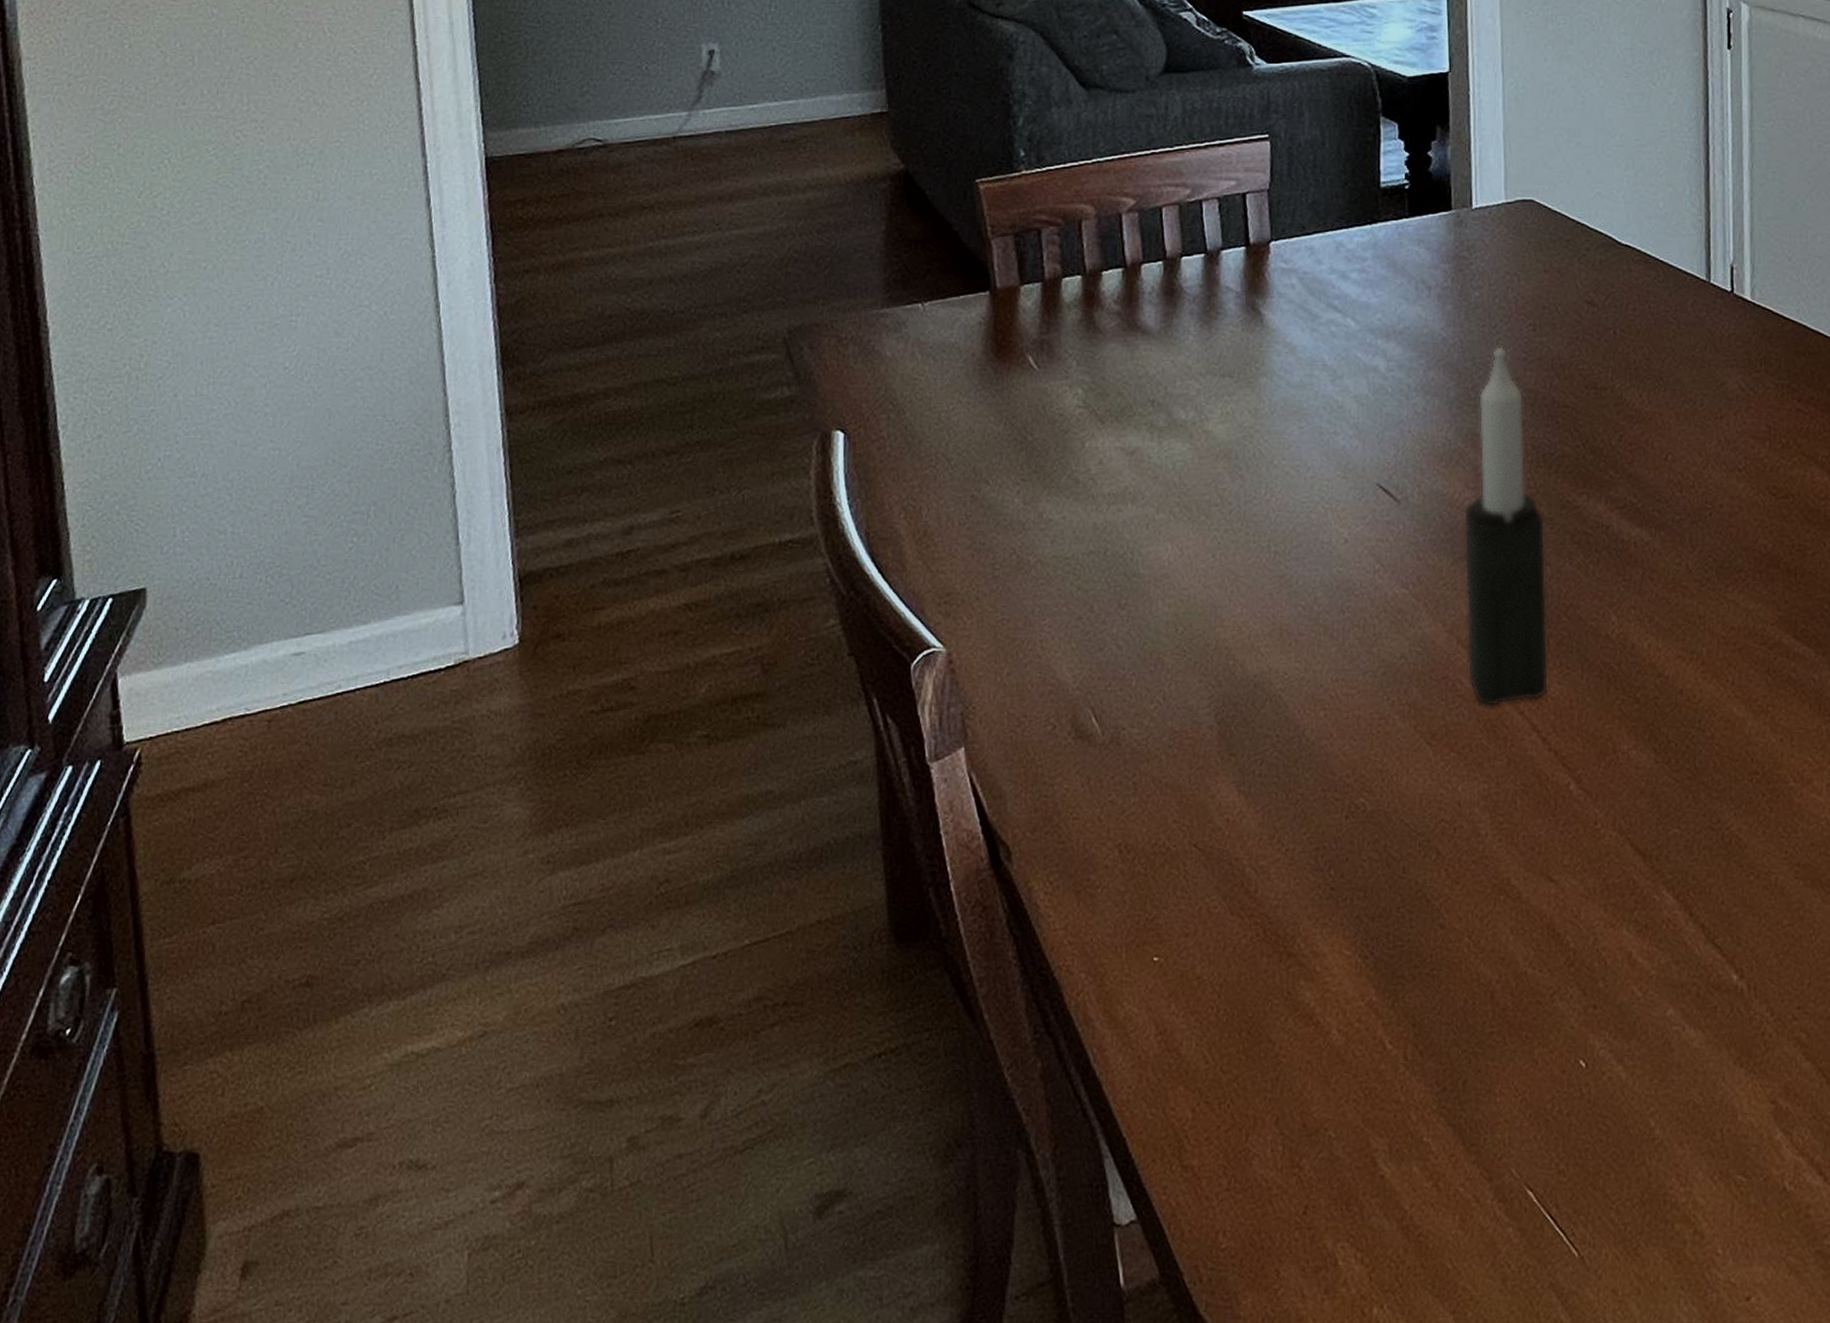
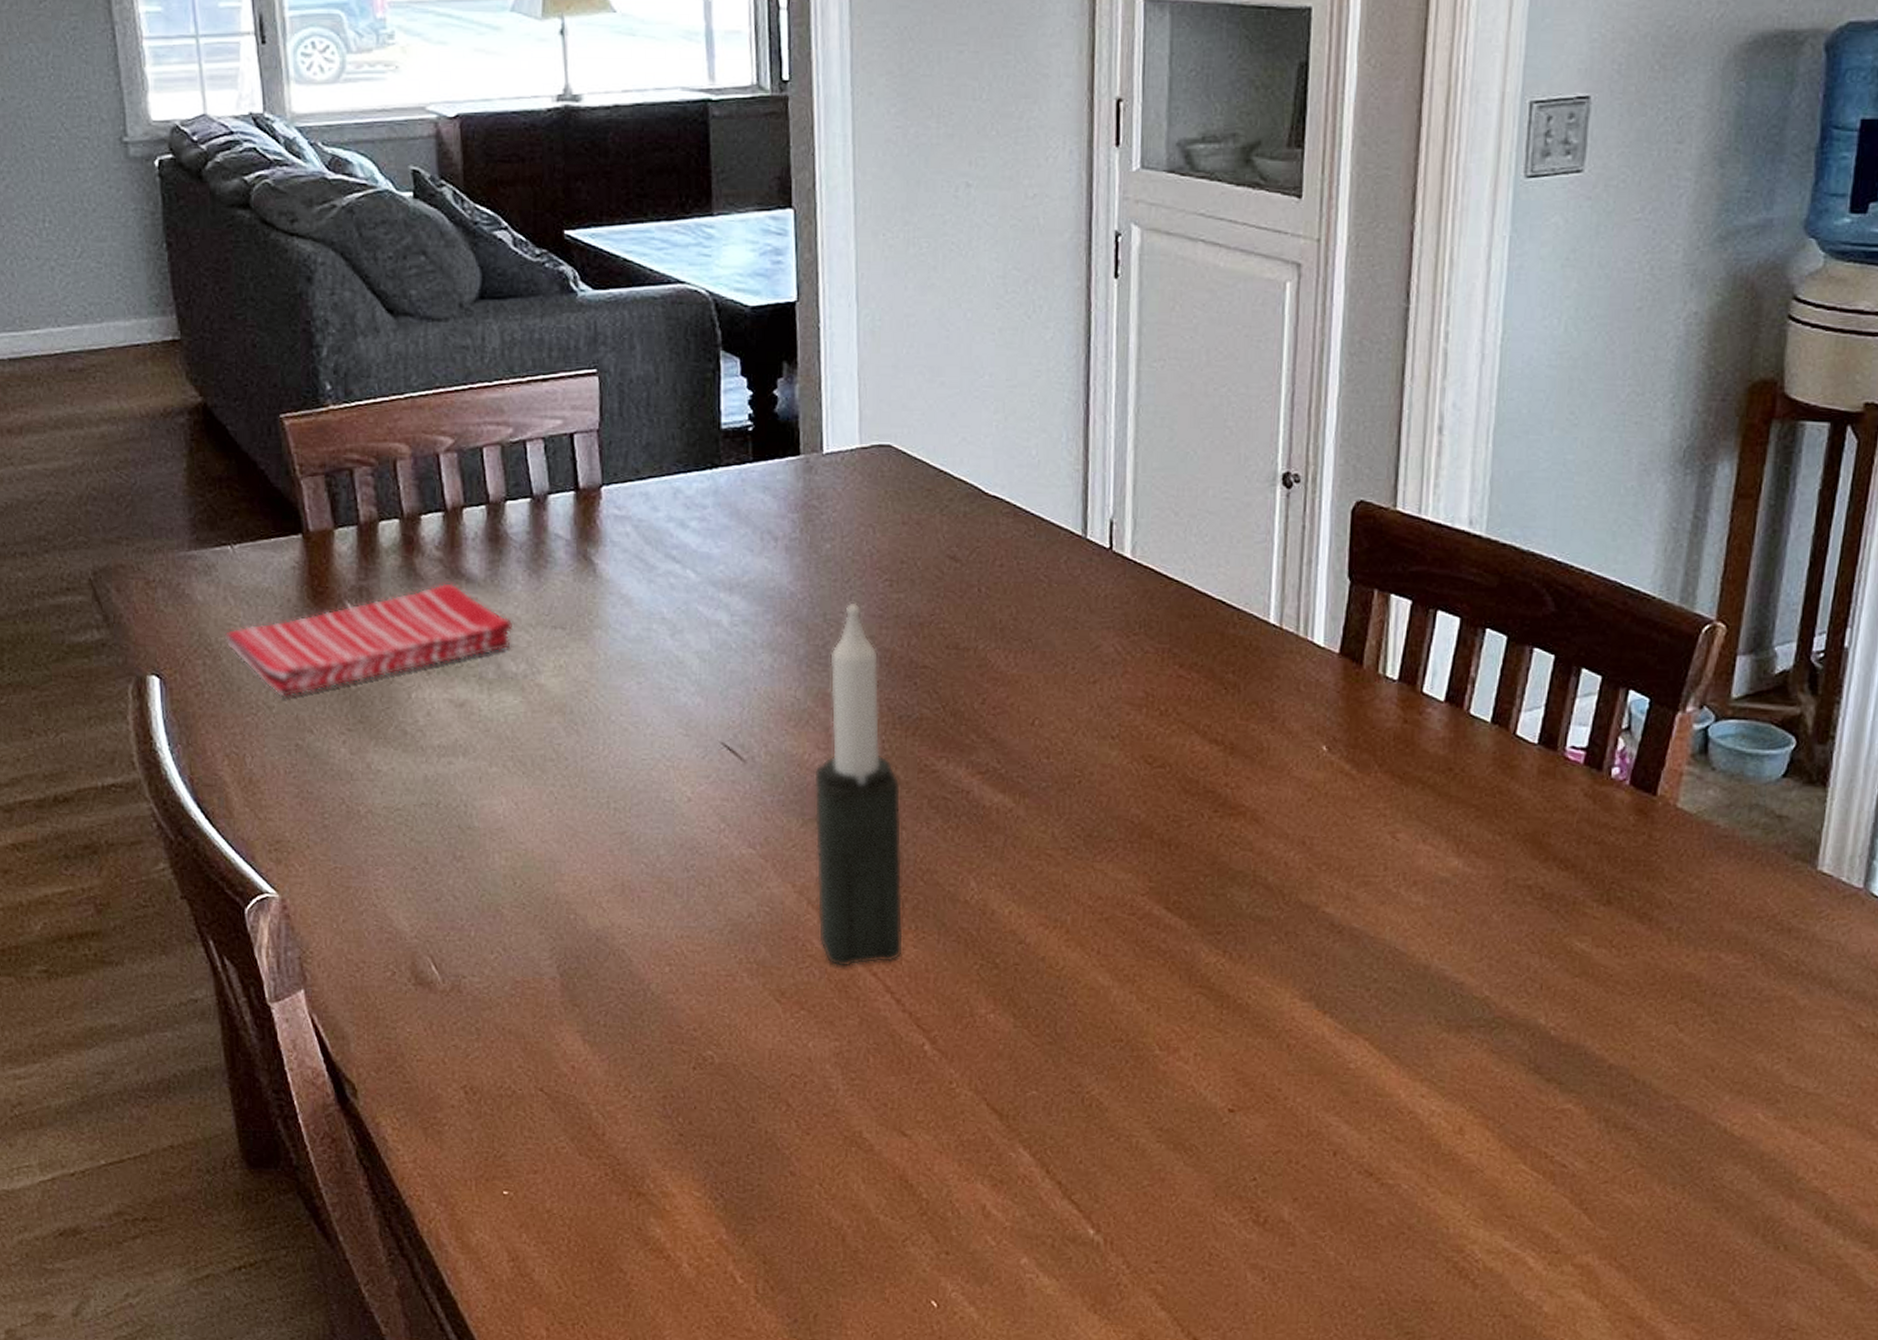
dish towel: none [909,334,1185,449] -> present [224,582,514,697]

